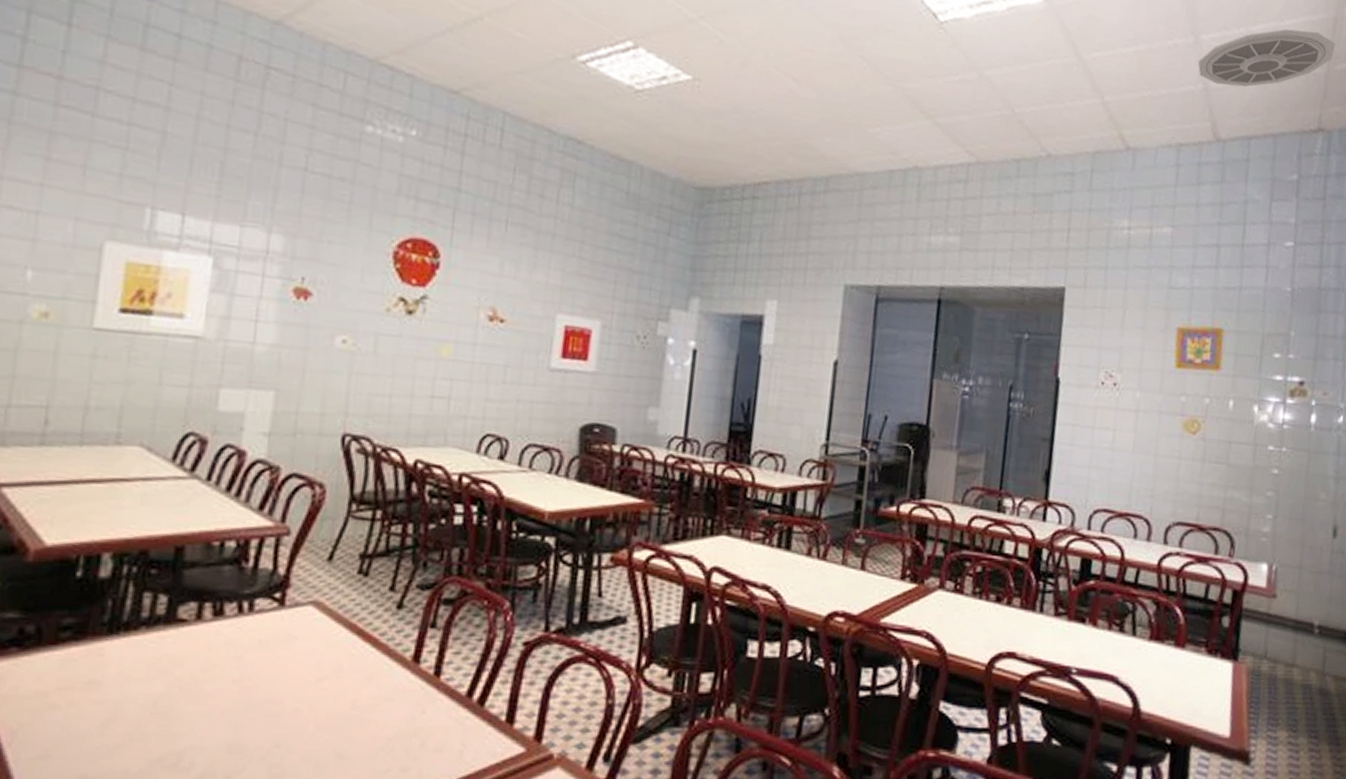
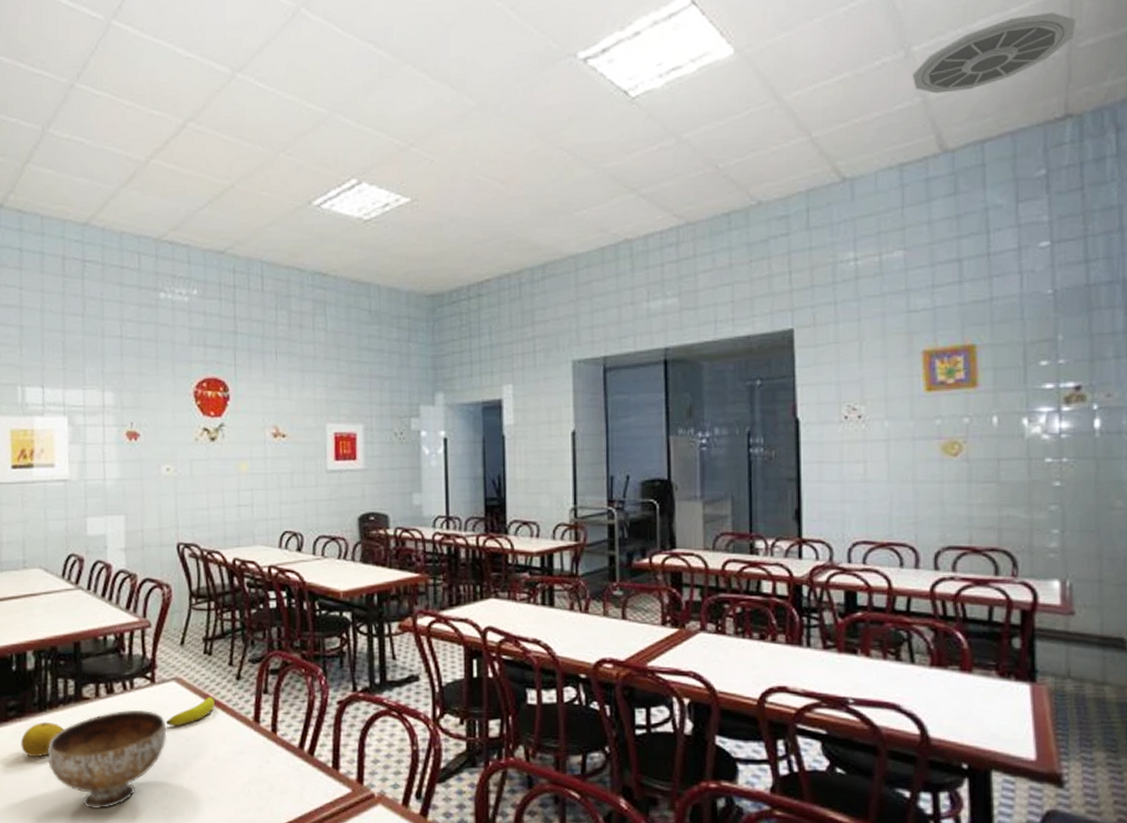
fruit: none [72,647,142,695] -> present [20,721,64,758]
bowl: none [110,638,292,767] -> present [47,709,167,810]
banana: none [291,628,364,663] -> present [165,697,215,726]

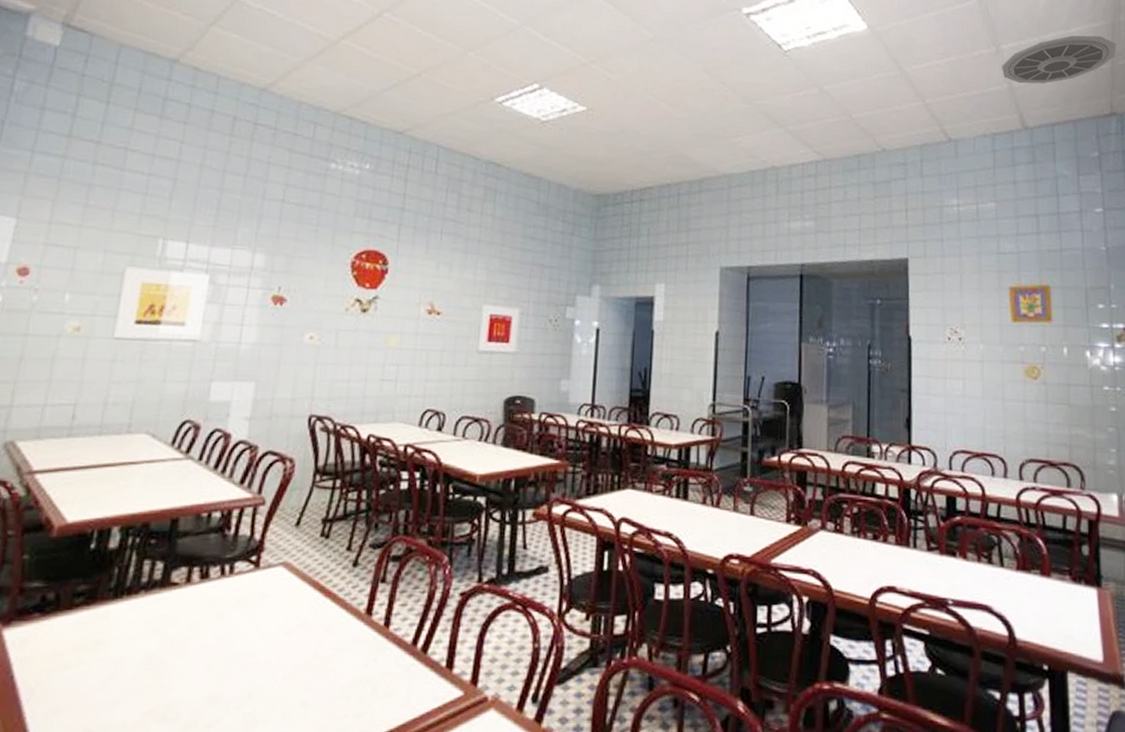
fruit: present [20,721,64,758] -> none [82,610,140,654]
bowl: present [47,709,167,810] -> none [112,597,265,718]
banana: present [165,697,215,726] -> none [264,585,325,618]

